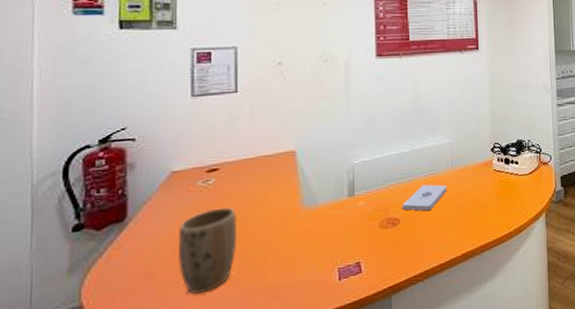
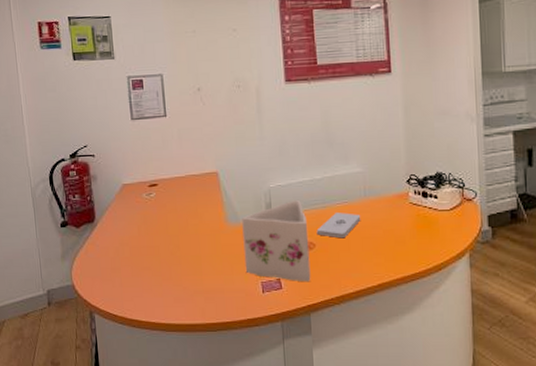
plant pot: present [179,207,238,294] -> none [133,218,177,287]
tissue box: none [320,174,394,263] -> present [242,199,311,282]

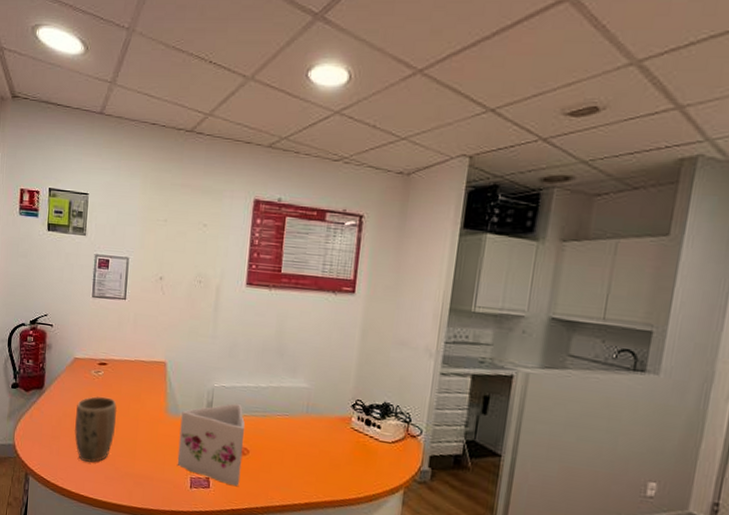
plant pot: none [133,218,177,287] -> present [74,395,118,463]
notepad: present [316,213,361,239] -> none [252,424,300,451]

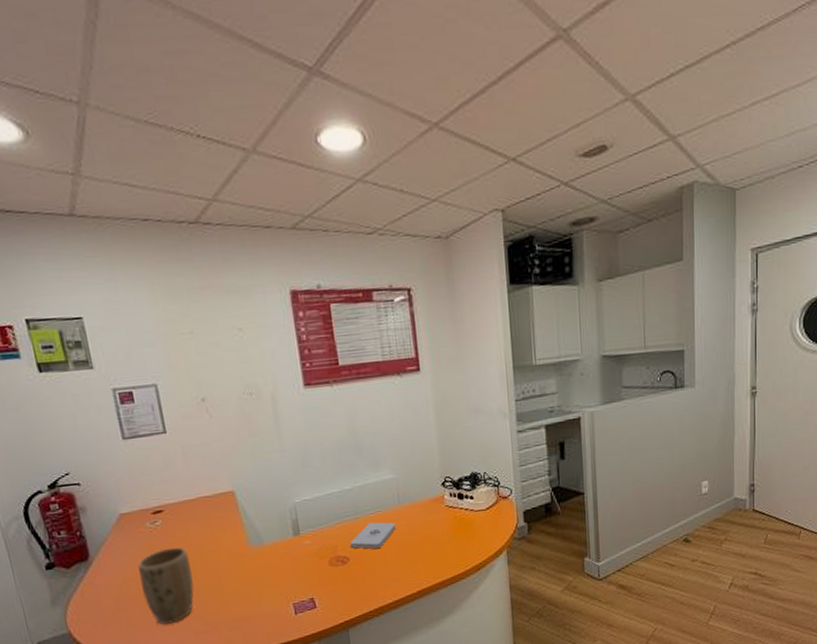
tissue box: present [177,403,245,487] -> none [266,513,347,599]
notepad: none [252,424,300,451] -> present [349,522,396,549]

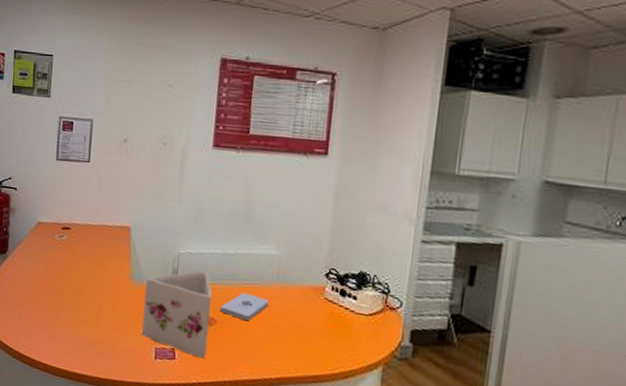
plant pot: present [138,546,194,625] -> none [37,261,81,330]
tissue box: none [266,513,347,599] -> present [141,270,212,359]

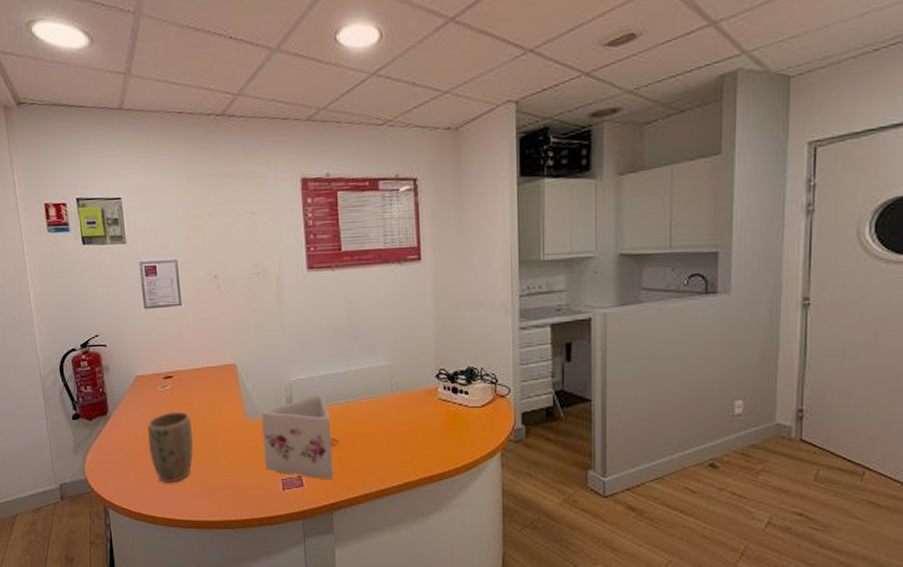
plant pot: none [37,261,81,330] -> present [147,411,194,483]
notepad: present [219,293,270,321] -> none [339,408,387,435]

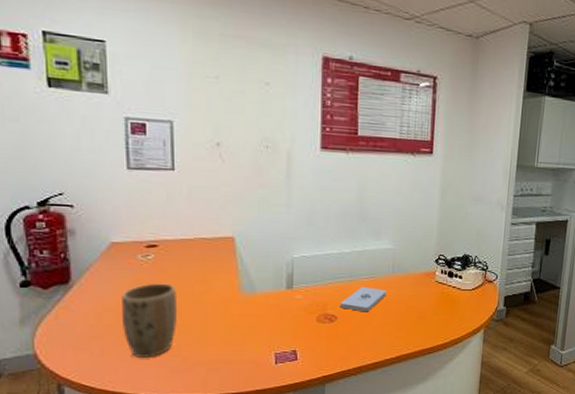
tissue box: present [261,393,334,480] -> none [258,271,331,354]
notepad: none [339,408,387,435] -> present [339,287,387,312]

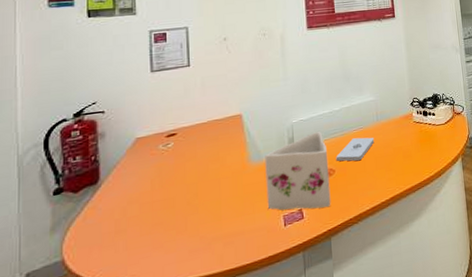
plant pot: present [122,283,178,357] -> none [145,166,195,245]
tissue box: none [258,271,331,354] -> present [265,131,331,211]

